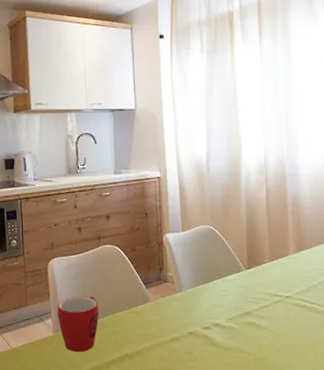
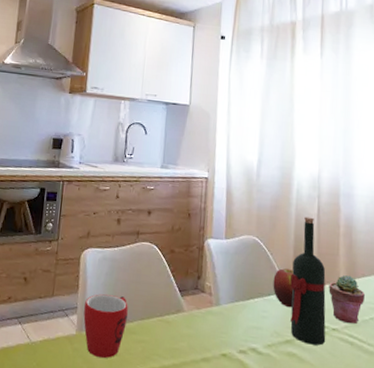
apple: none [230,249,249,284] -> present [273,267,294,308]
wine bottle: none [245,201,281,313] -> present [290,216,326,346]
potted succulent: none [280,248,313,290] -> present [329,275,365,324]

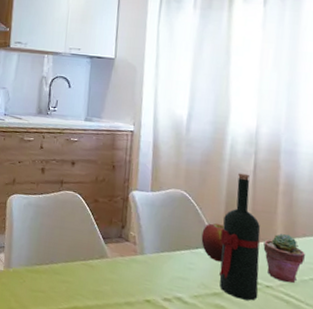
mug: present [83,294,128,359] -> none [10,236,53,294]

